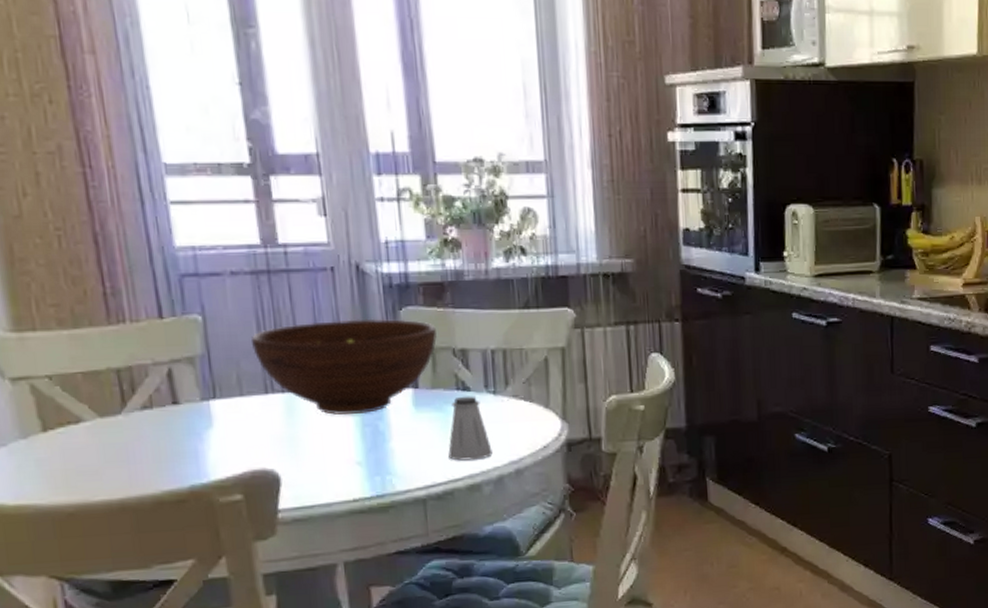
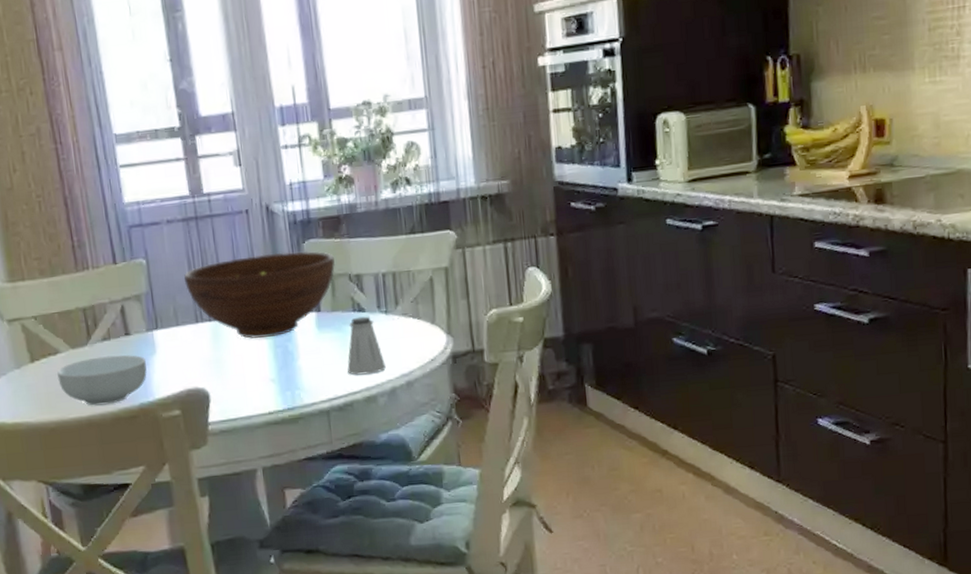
cereal bowl: none [79,427,200,487] -> present [57,355,147,406]

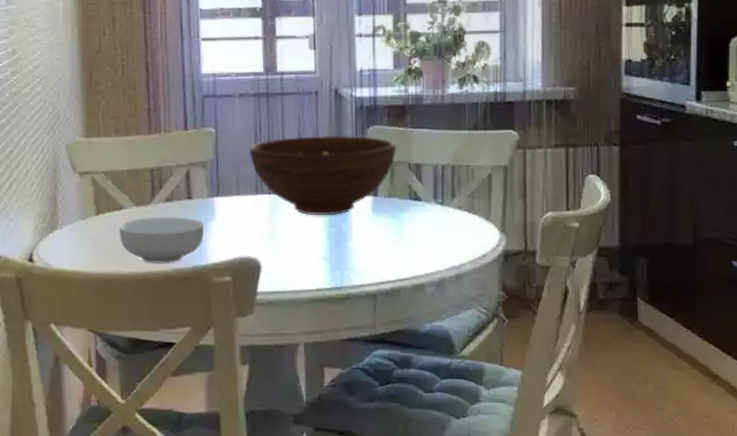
saltshaker: present [347,316,386,375] -> none [398,205,436,263]

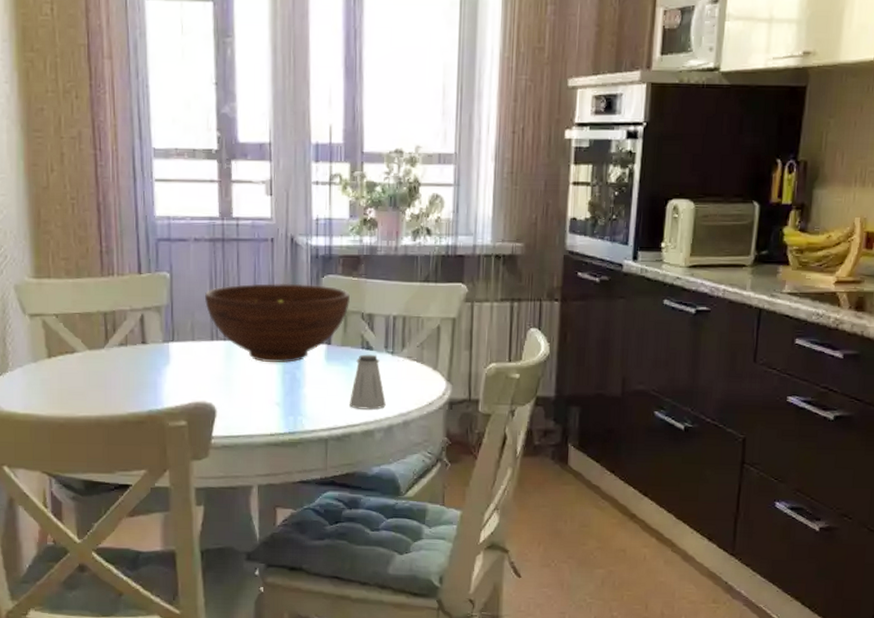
cereal bowl: present [119,217,204,264] -> none [72,361,159,408]
saltshaker: none [398,205,436,263] -> present [349,354,386,410]

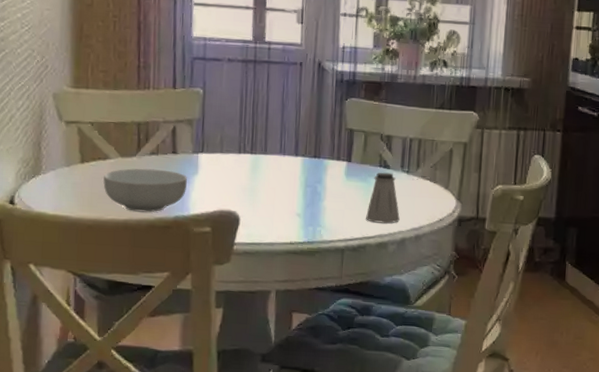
cereal bowl: none [72,361,159,408] -> present [103,168,187,213]
fruit bowl: present [205,283,350,363] -> none [235,102,371,177]

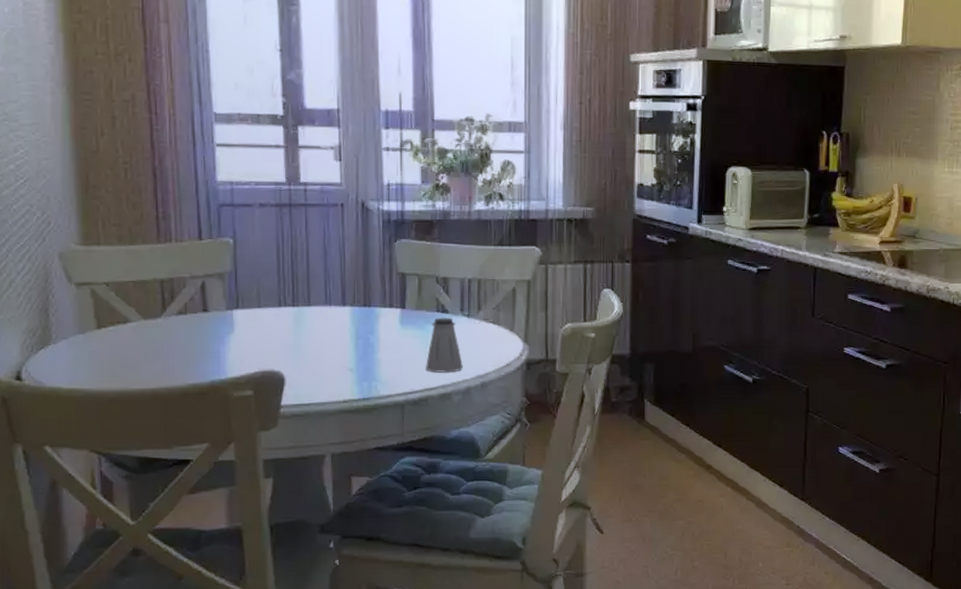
cereal bowl: present [103,168,187,213] -> none [125,330,222,379]

